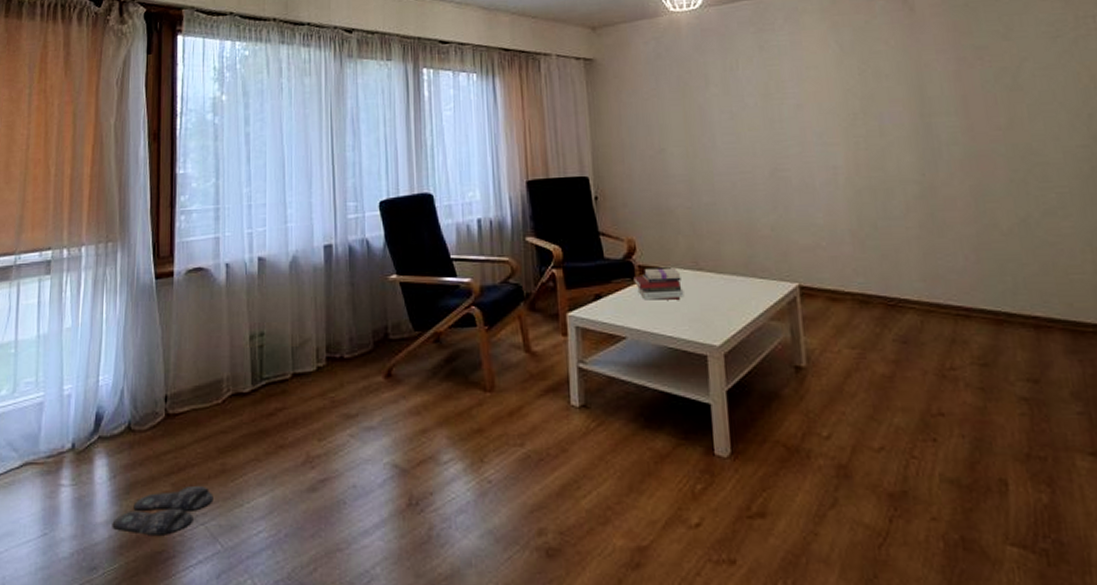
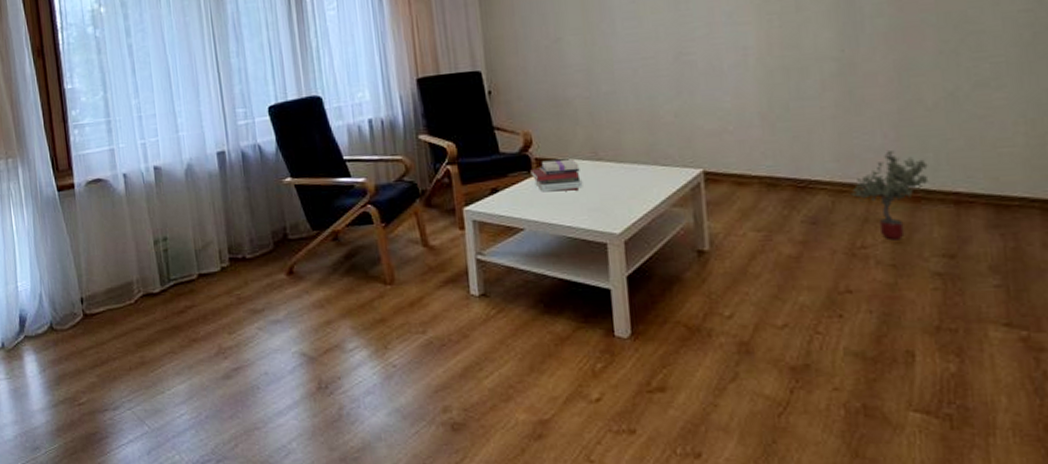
slippers: present [112,485,214,535] -> none [47,376,137,419]
potted tree: none [938,271,1010,363] -> present [851,149,929,241]

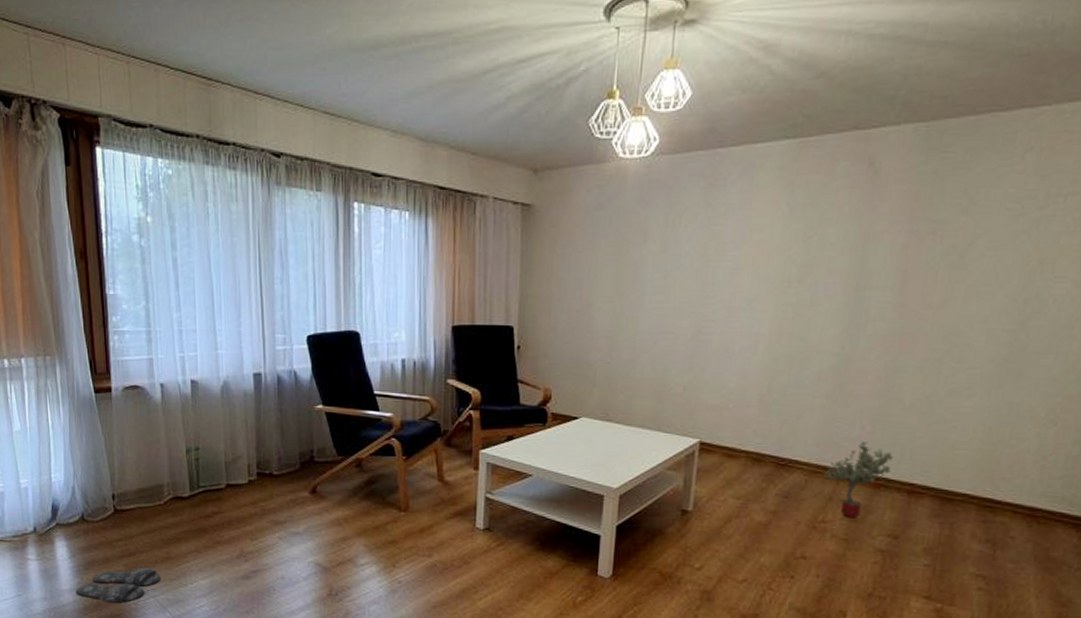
slippers: none [47,376,137,419] -> present [75,567,161,603]
books: present [530,158,583,192] -> none [545,416,591,446]

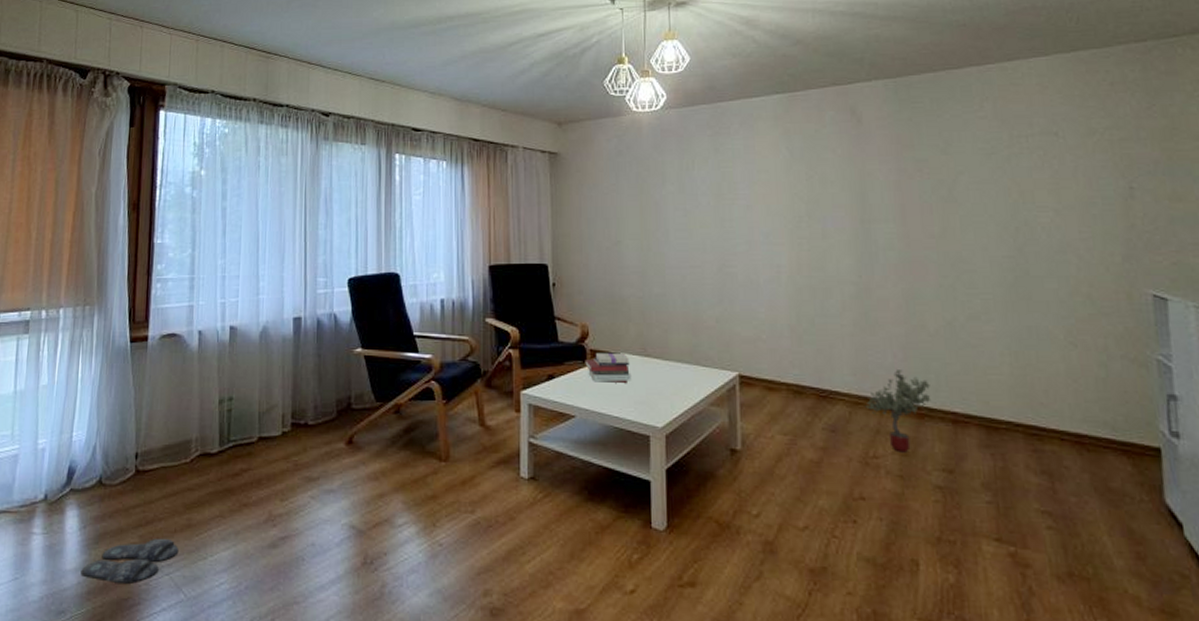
books: none [545,416,591,446] -> present [585,352,632,383]

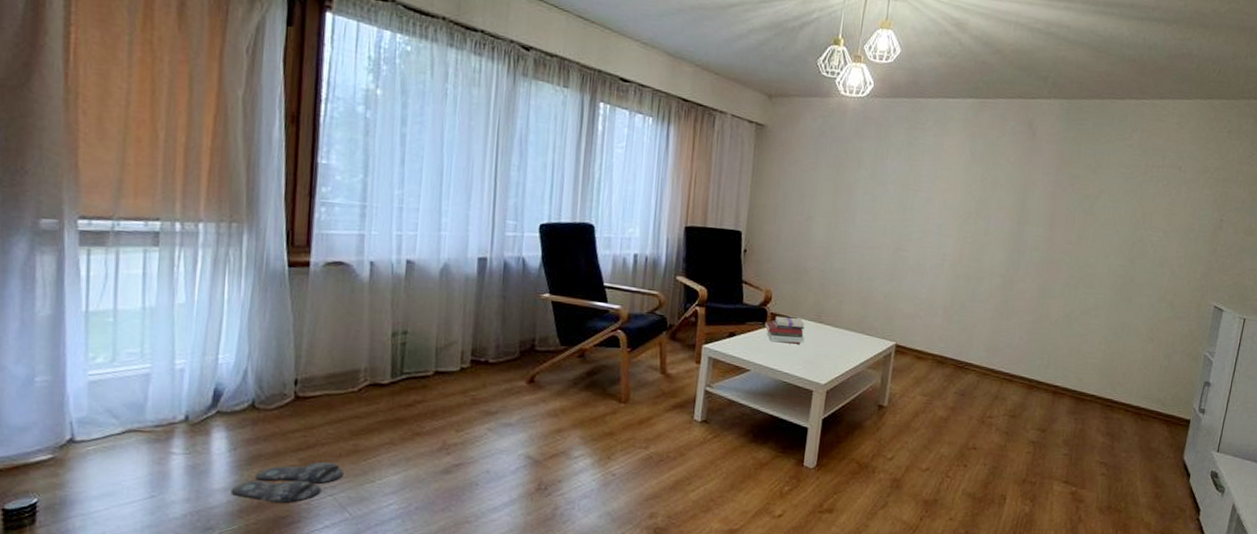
potted tree: present [865,368,931,453] -> none [991,348,1043,415]

